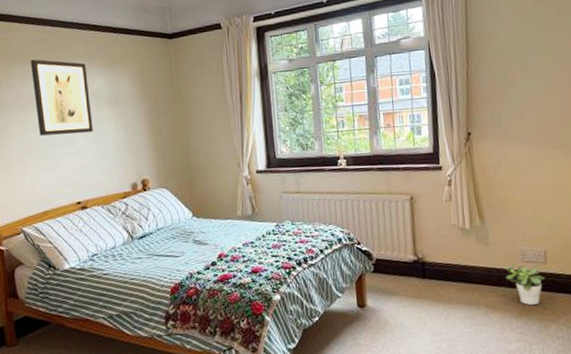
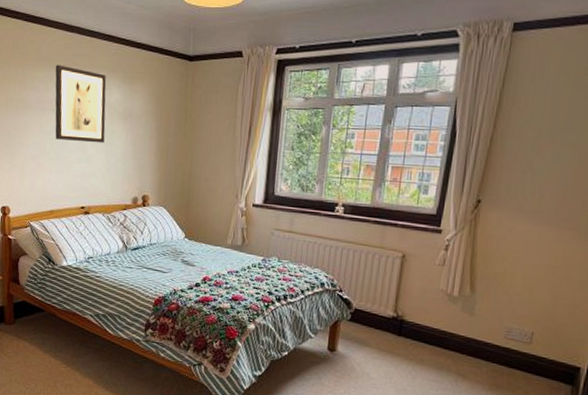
potted plant: present [503,263,545,306] -> none [484,338,526,383]

